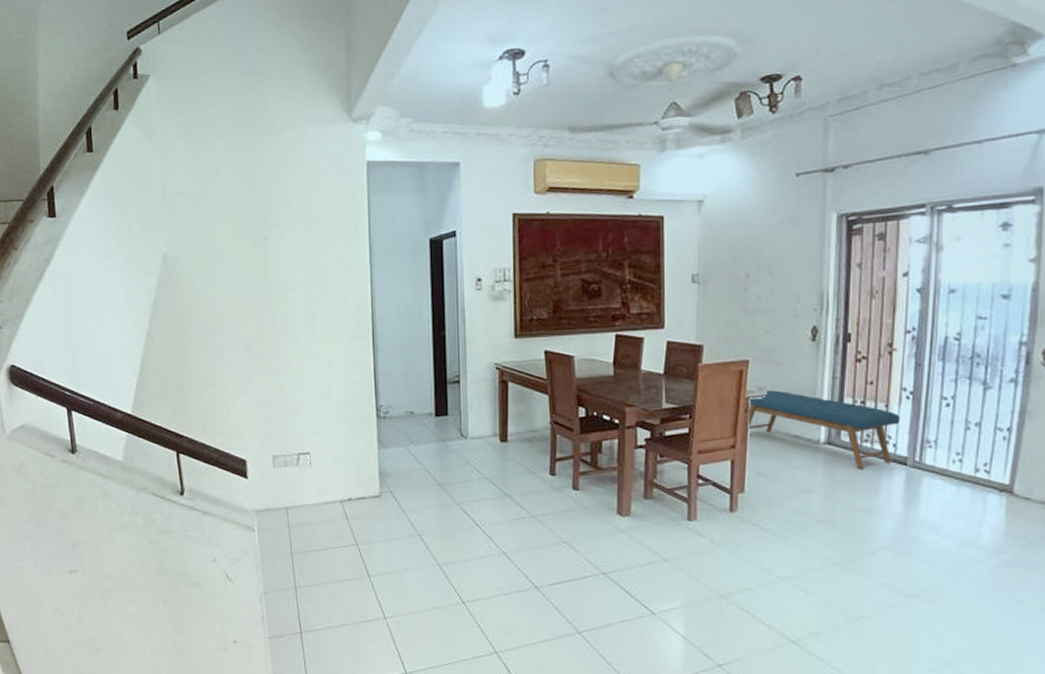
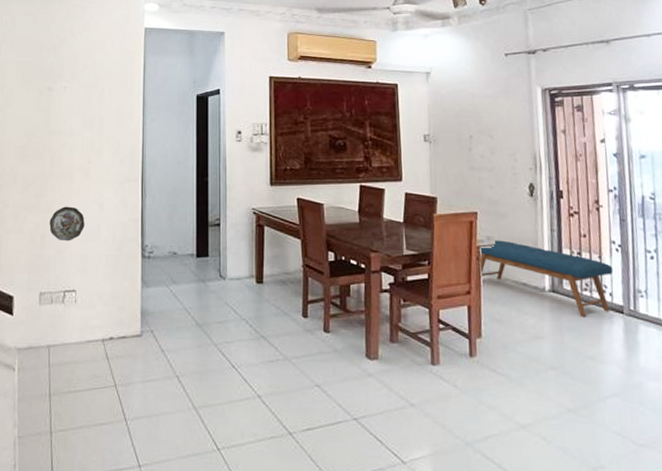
decorative plate: none [277,367,314,403] -> present [49,206,85,241]

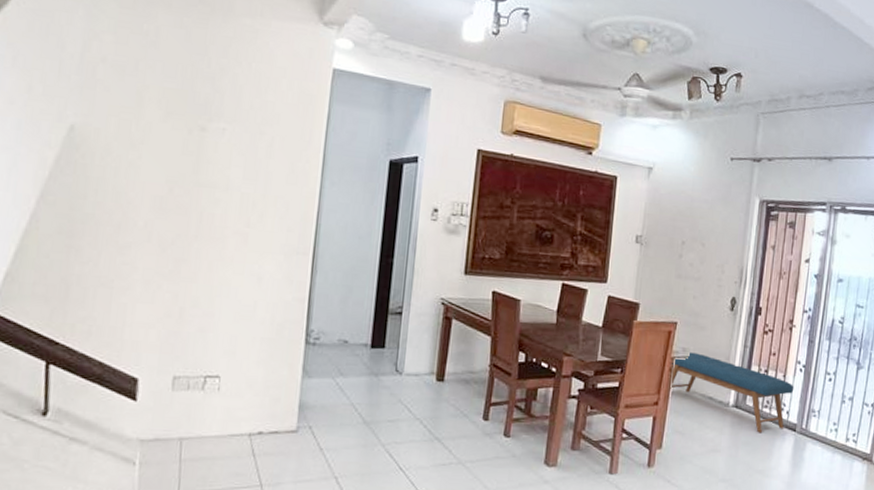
decorative plate: present [49,206,85,241] -> none [190,276,238,319]

